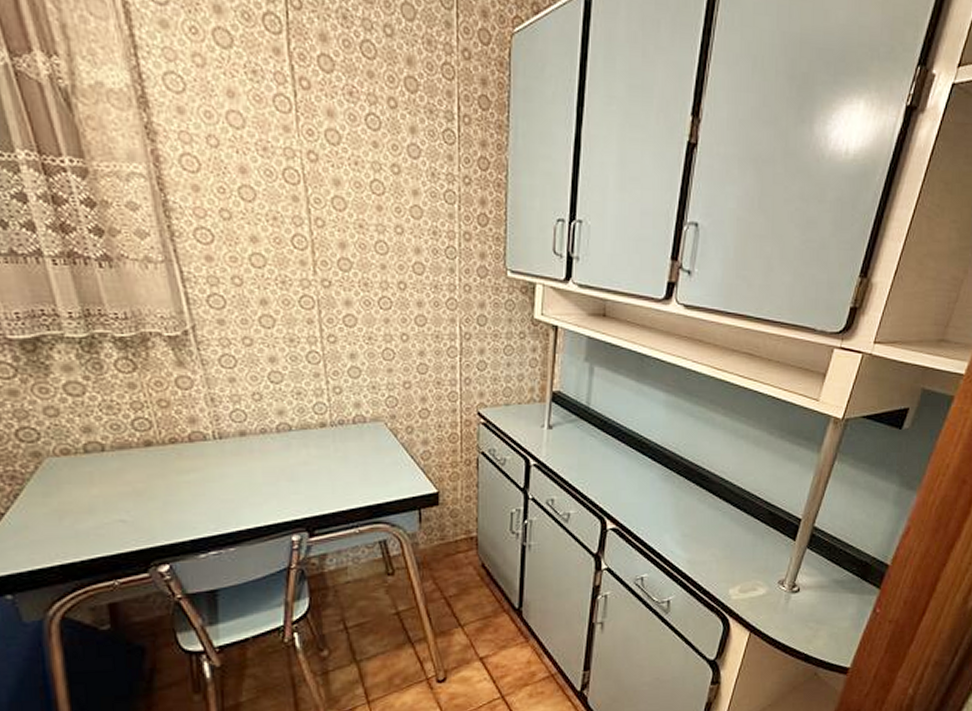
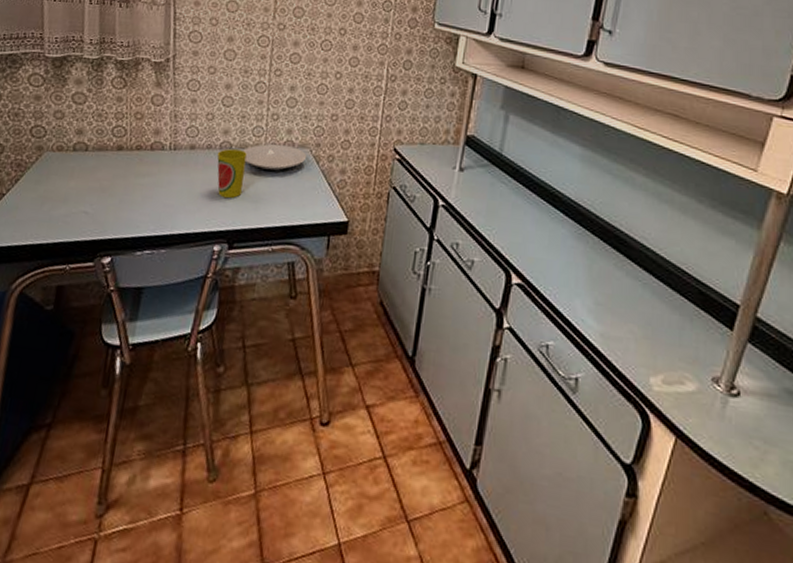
cup: none [274,430,314,485] -> present [217,148,247,199]
plate: none [306,420,383,451] -> present [243,143,307,173]

